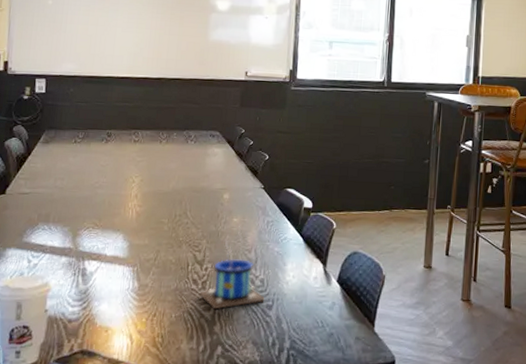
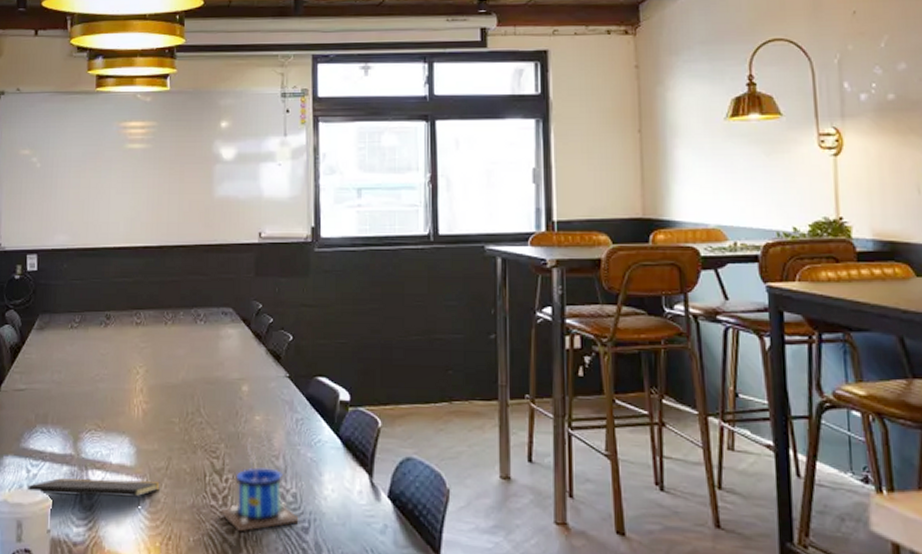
notepad: none [28,267,149,295] -> present [28,478,160,512]

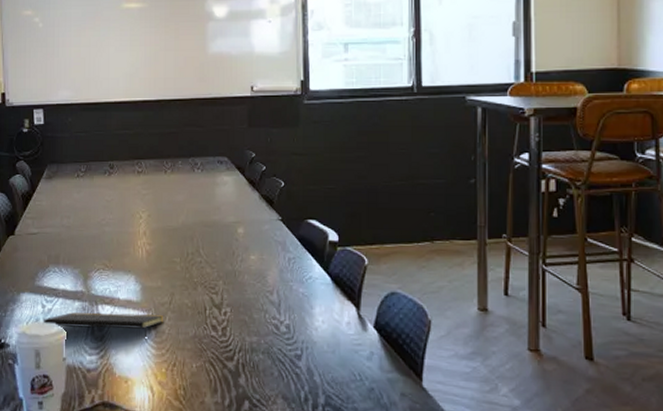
mug: present [222,424,299,532] -> none [221,263,292,359]

